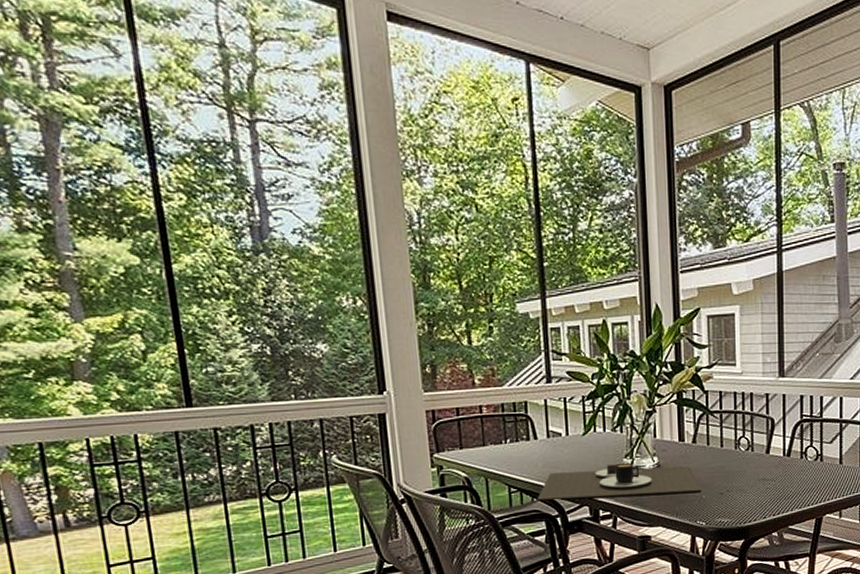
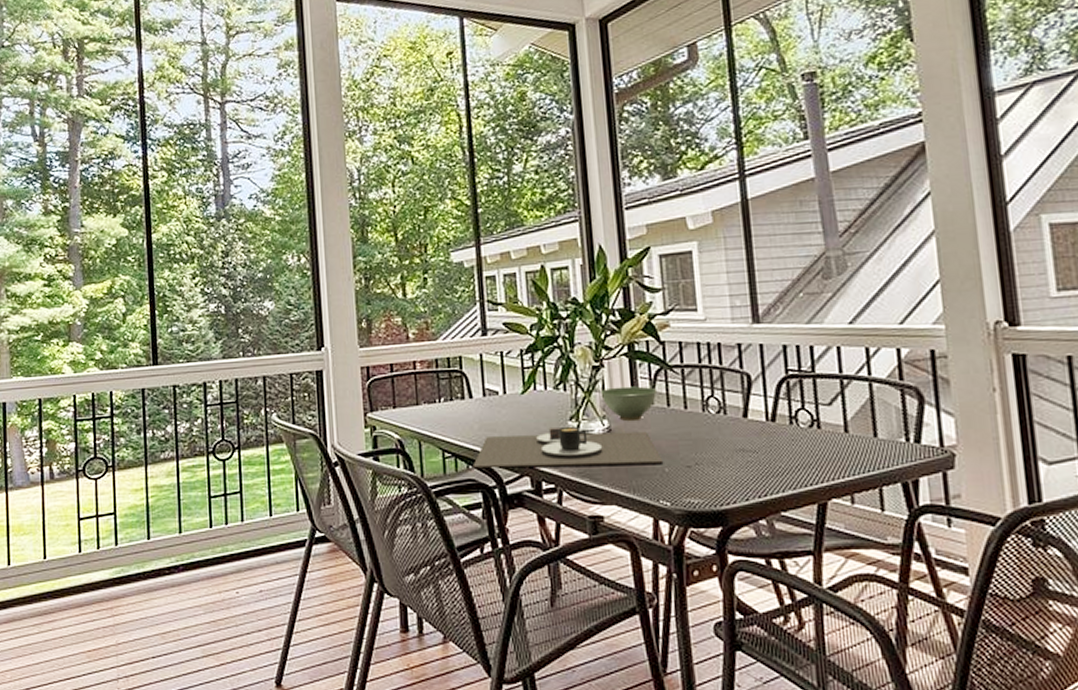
bowl: none [652,428,700,458] -> present [600,386,658,422]

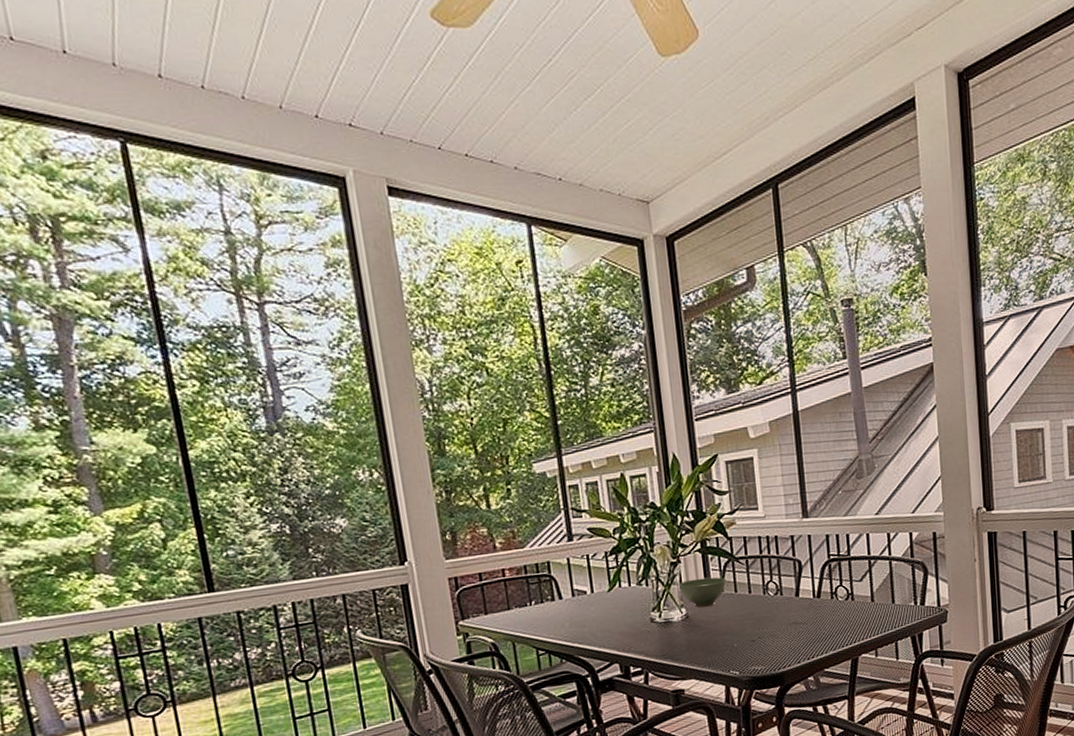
place setting: present [473,426,664,469] -> none [566,615,733,662]

